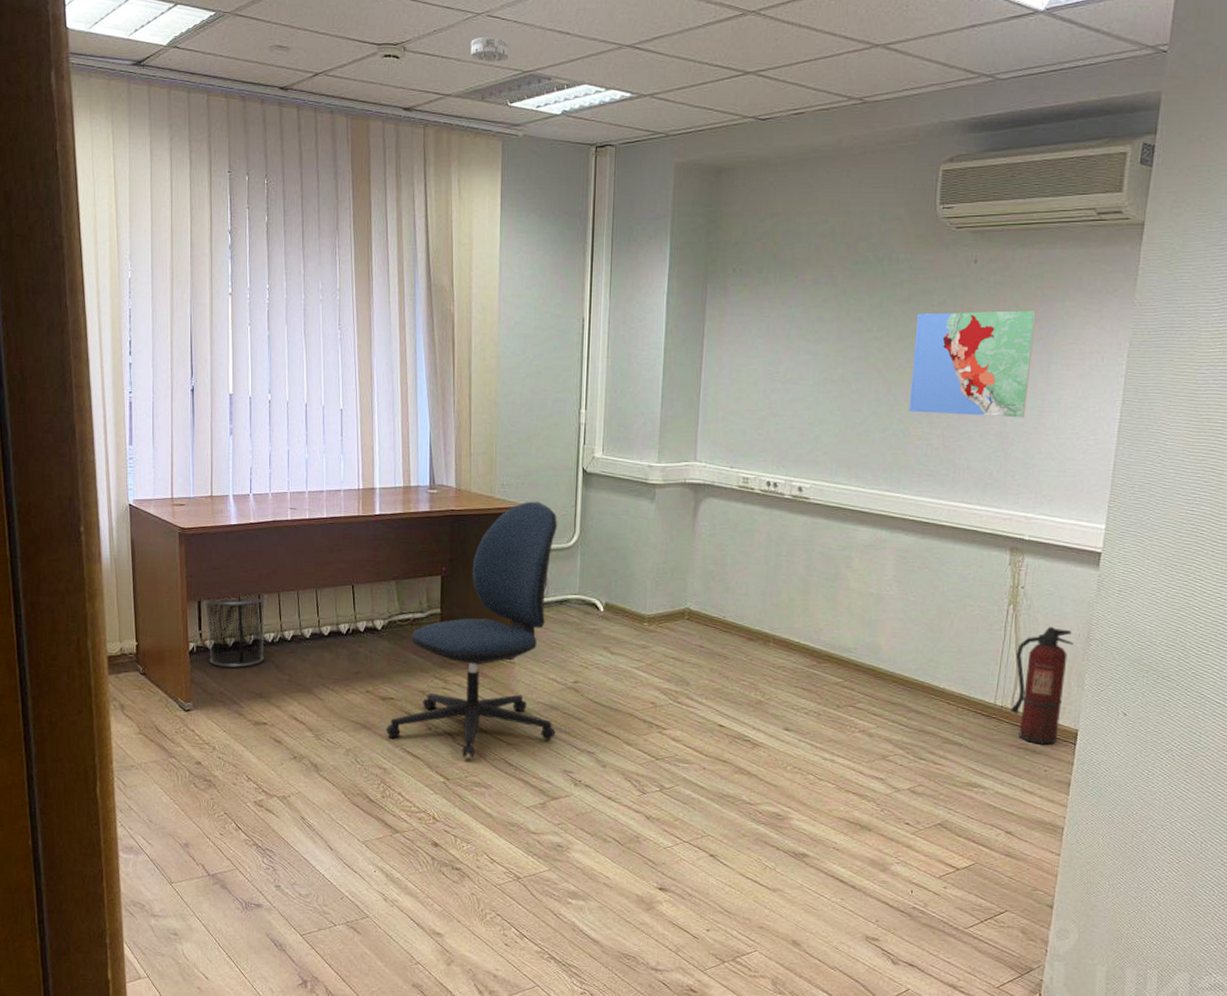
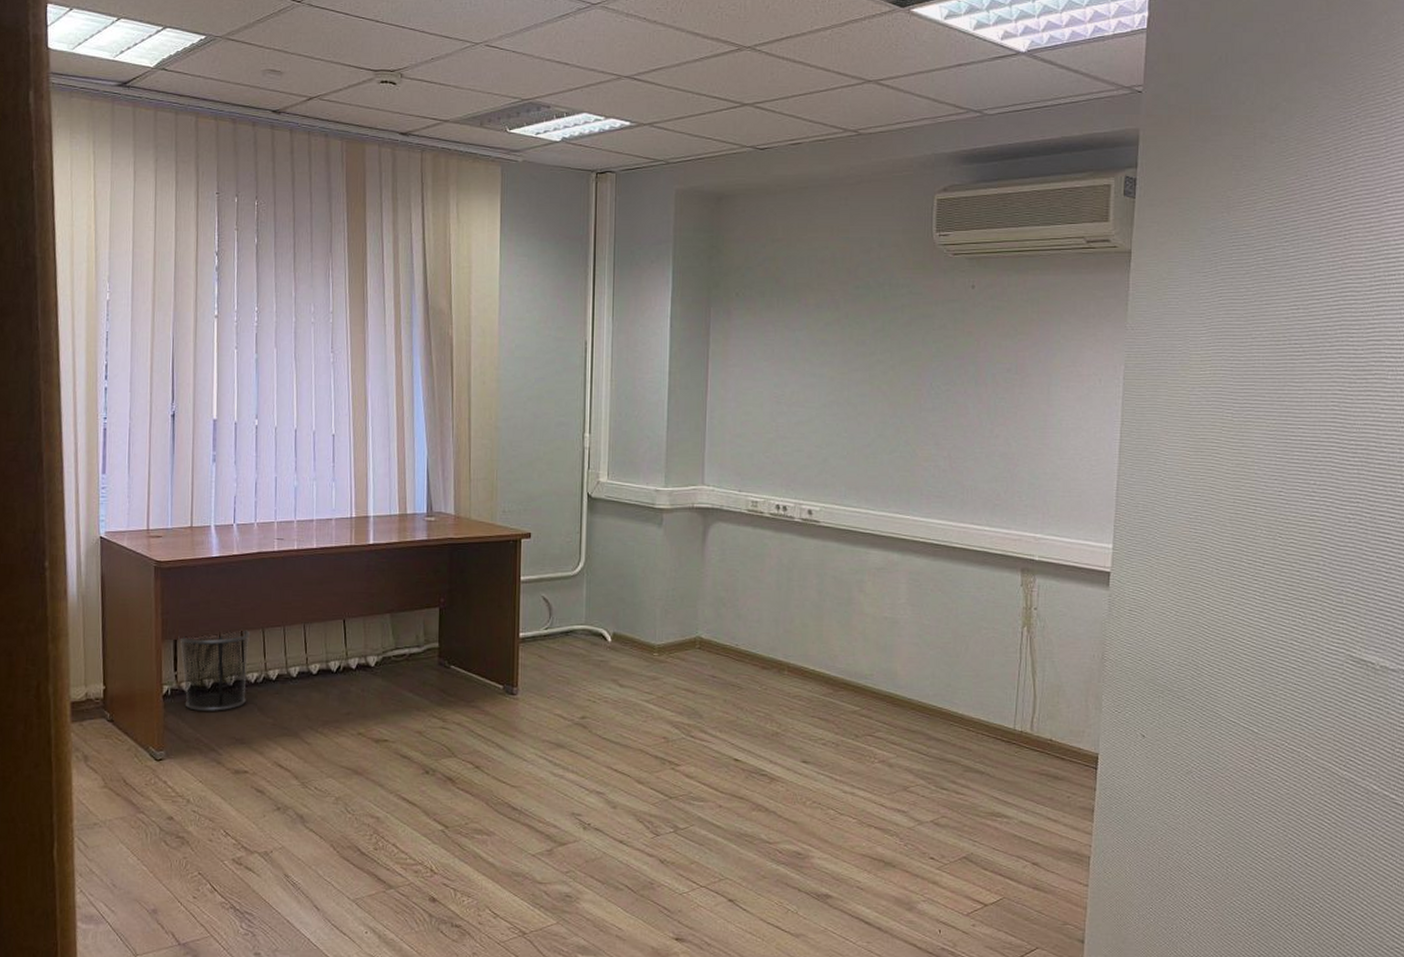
office chair: present [385,501,557,758] -> none [379,528,563,803]
smoke detector: present [470,36,510,62] -> none [469,65,508,90]
map: present [908,310,1036,418] -> none [914,334,1034,439]
fire extinguisher: present [1010,626,1074,745] -> none [1030,647,1089,770]

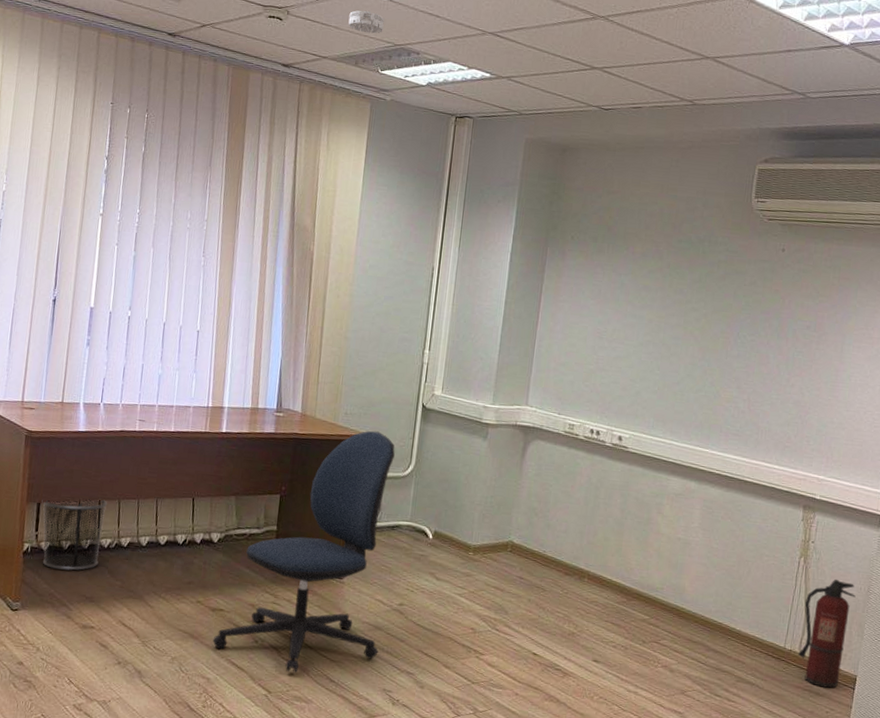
office chair: none [379,528,563,803] -> present [212,430,395,673]
smoke detector: none [469,65,508,90] -> present [348,10,385,34]
fire extinguisher: none [1030,647,1089,770] -> present [798,579,856,688]

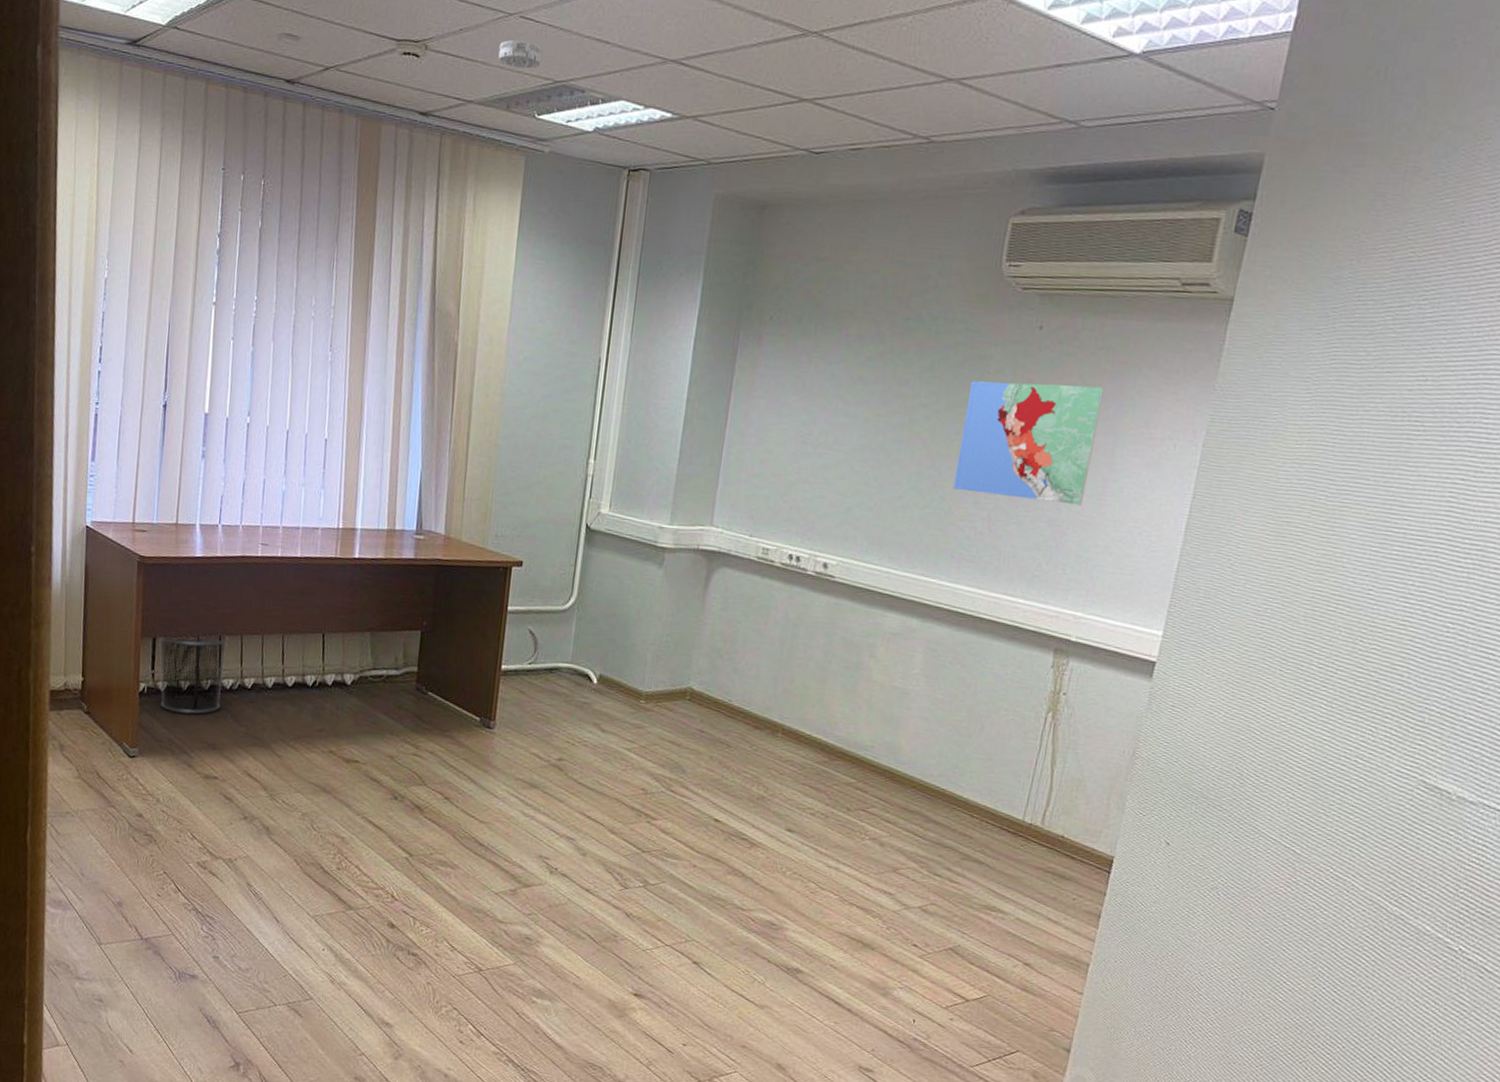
office chair: present [212,430,395,673] -> none [347,556,554,834]
map: none [719,291,833,390] -> present [952,381,1104,506]
fire extinguisher: present [798,579,856,688] -> none [1040,739,1117,871]

